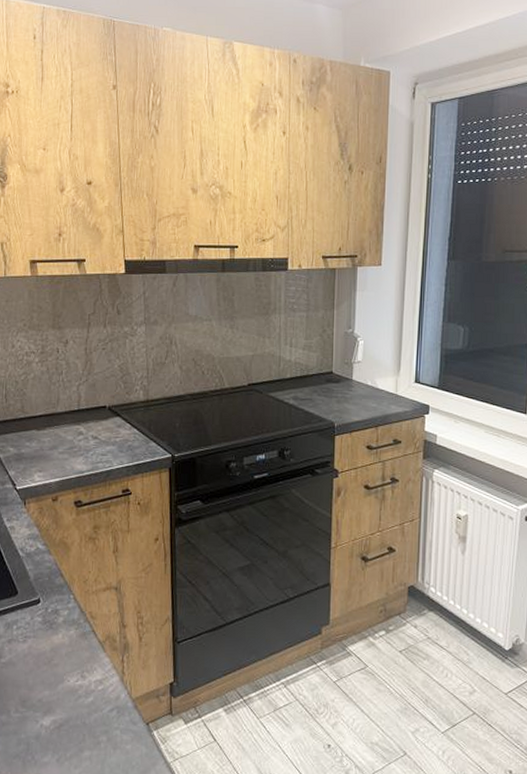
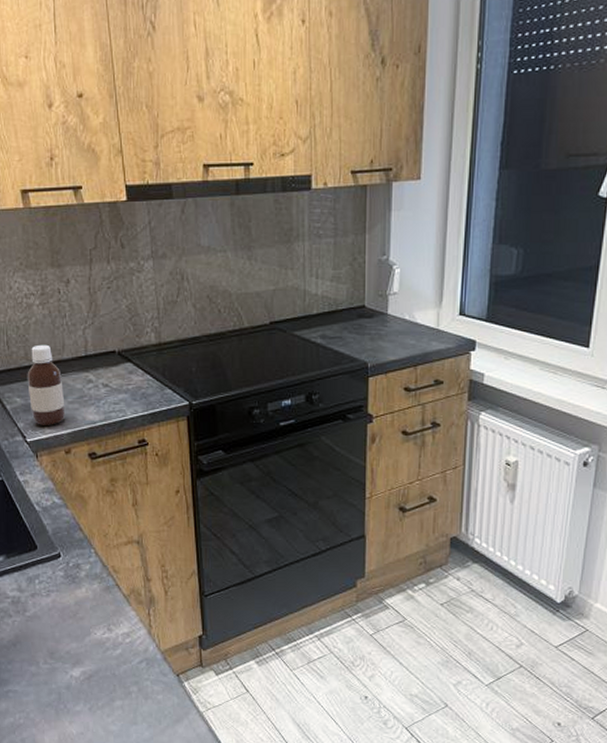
bottle: none [21,398,56,474] -> present [27,344,66,425]

